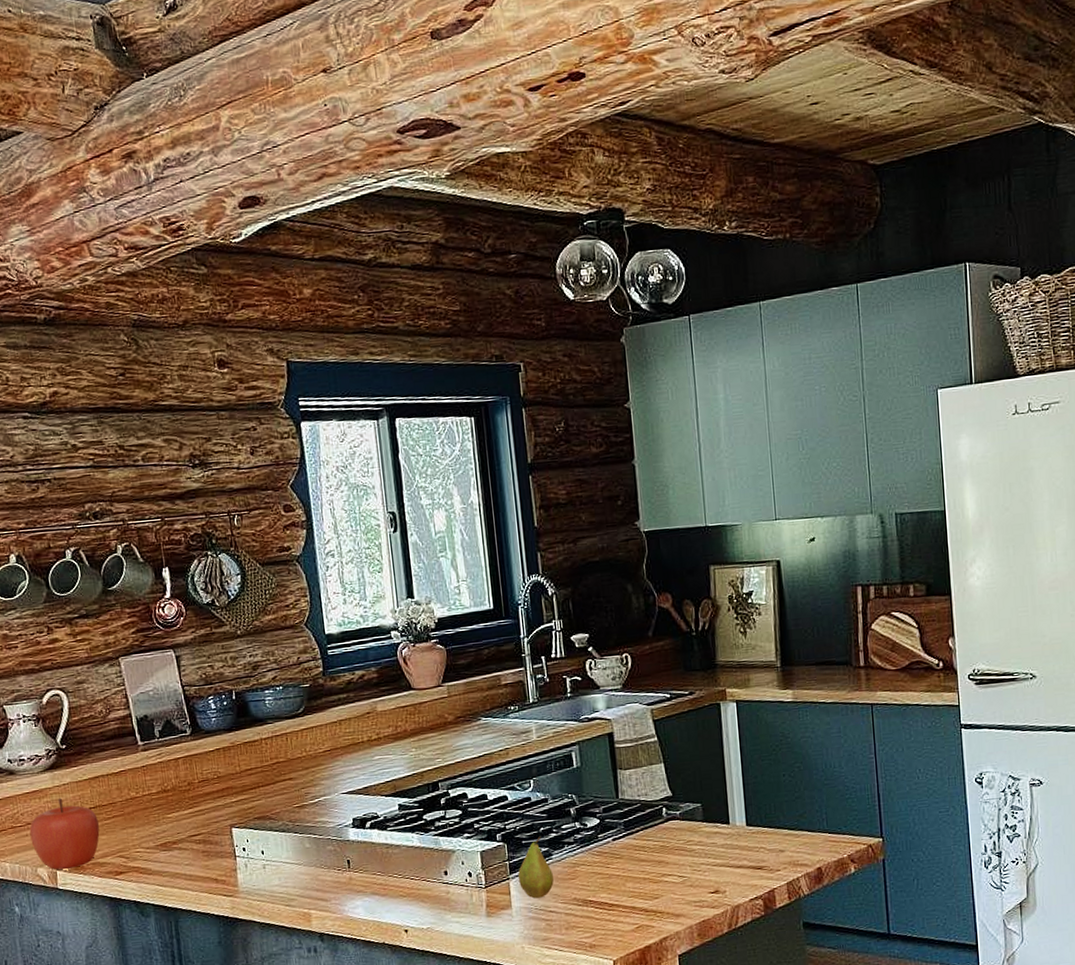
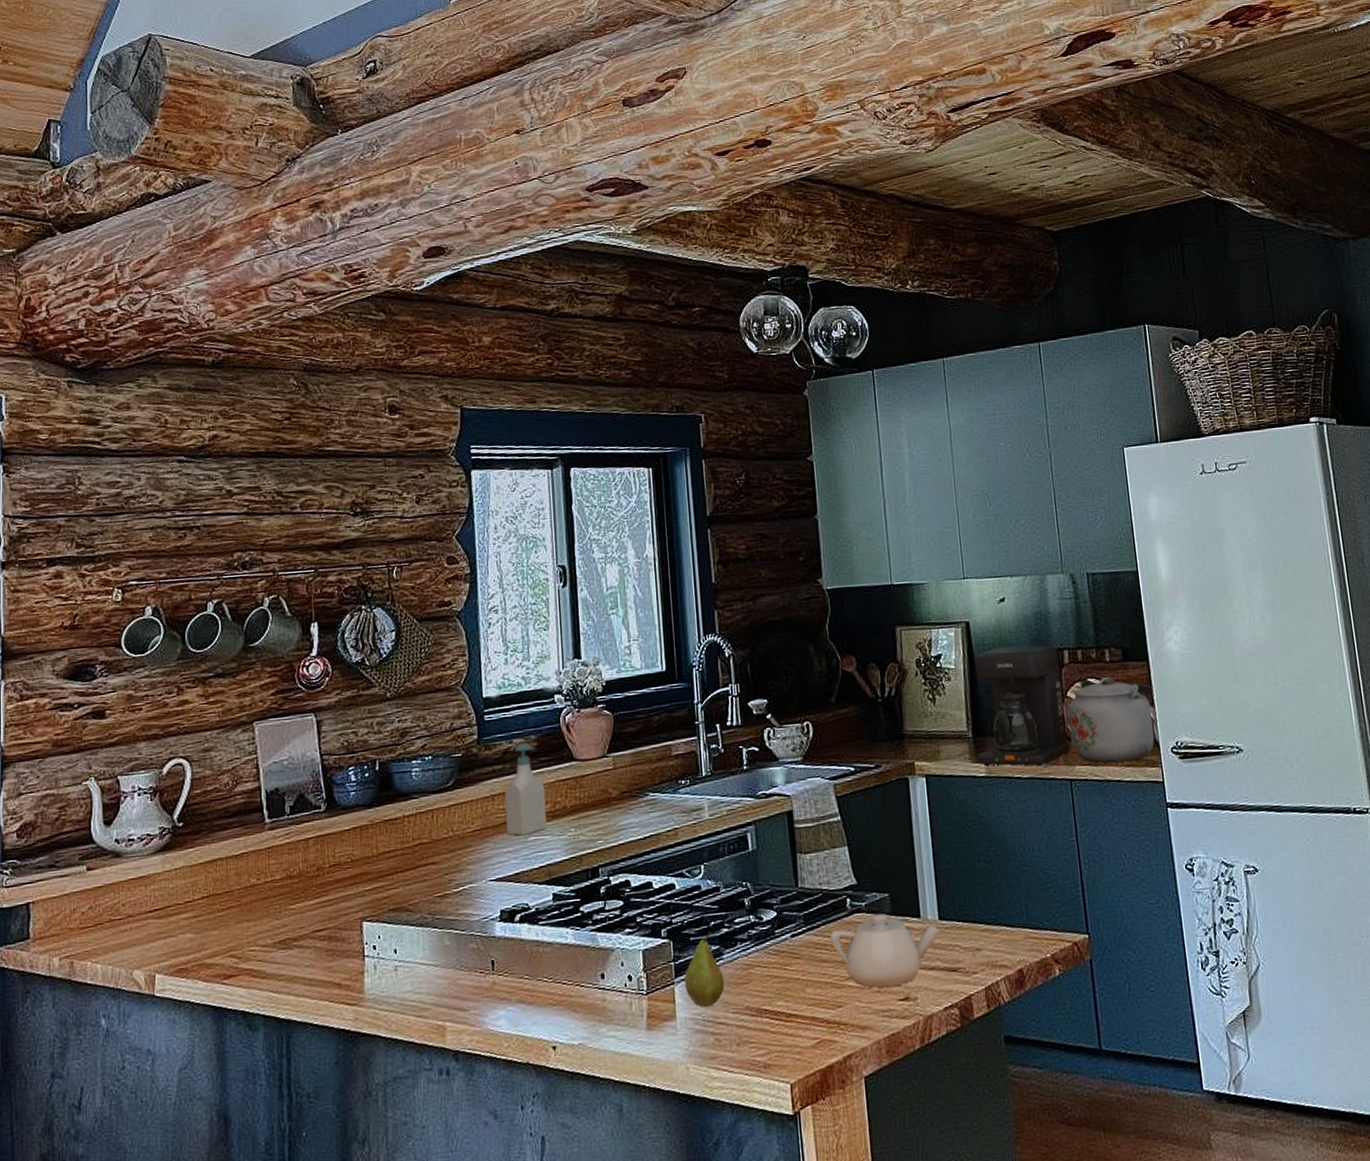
fruit: present [29,798,100,870] -> none [129,885,210,973]
soap bottle: none [350,674,390,755] -> present [505,742,547,836]
teapot: none [647,820,747,883] -> present [829,912,940,988]
coffee maker: none [785,581,872,692] -> present [975,645,1069,766]
kettle: none [870,611,955,690] -> present [1066,677,1155,764]

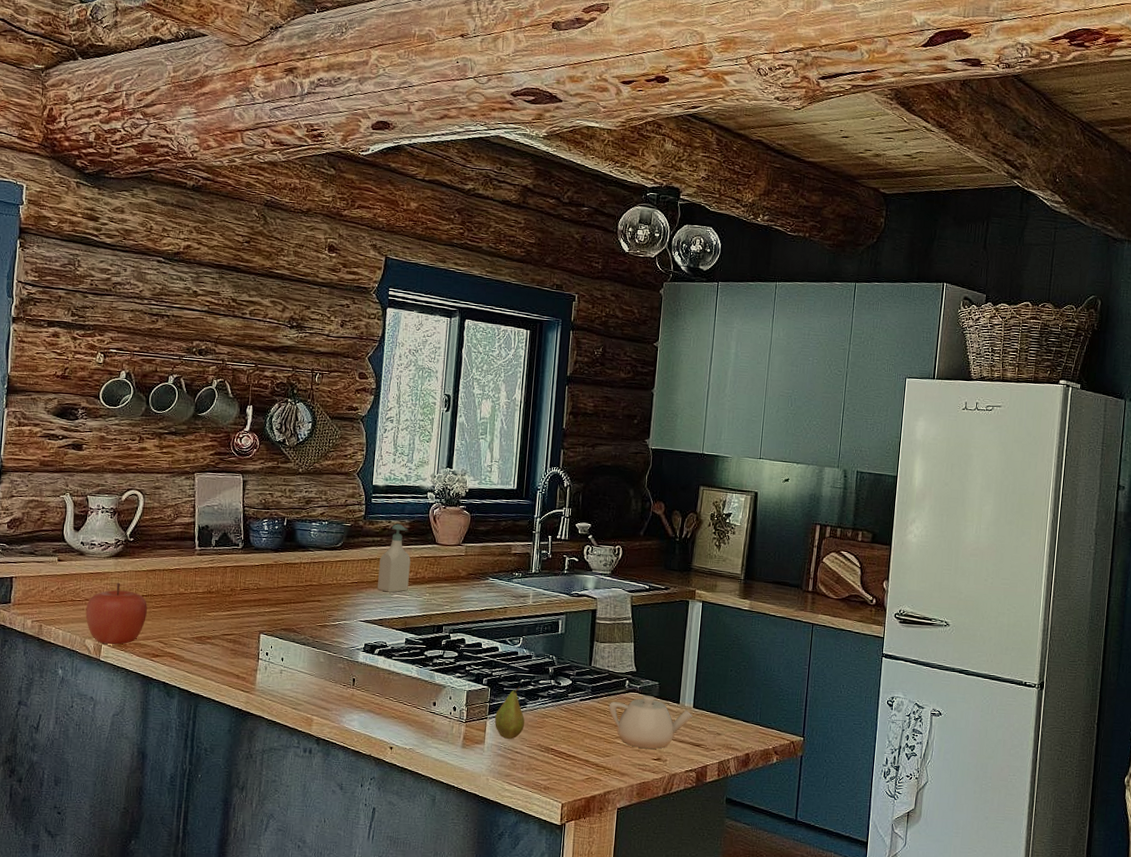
fruit: none [129,885,210,973] -> present [85,582,147,645]
coffee maker: present [975,645,1069,766] -> none [744,515,822,609]
kettle: present [1066,677,1155,764] -> none [819,552,891,619]

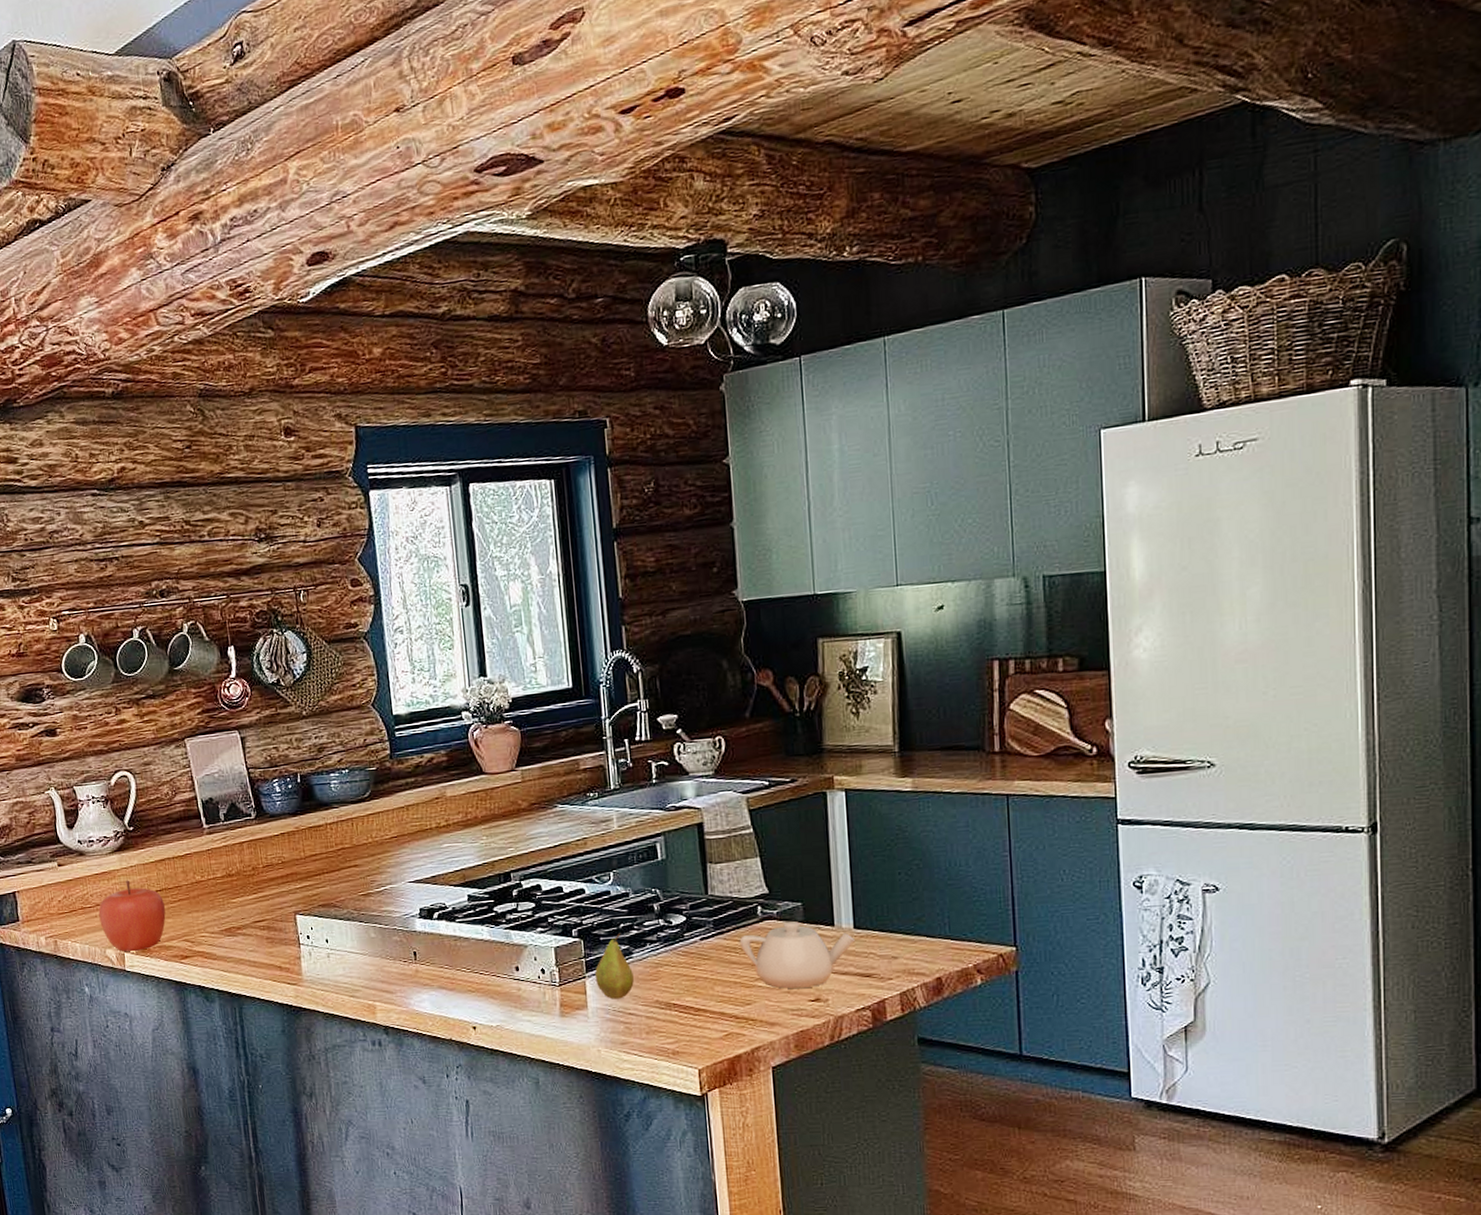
soap bottle: present [377,524,411,593] -> none [418,757,460,843]

